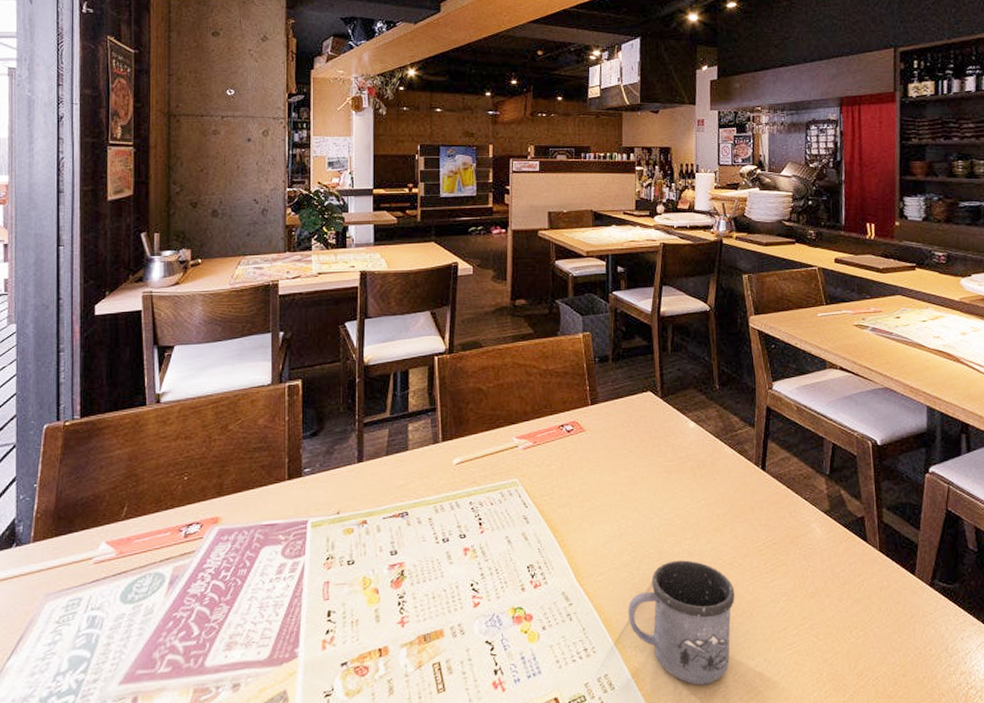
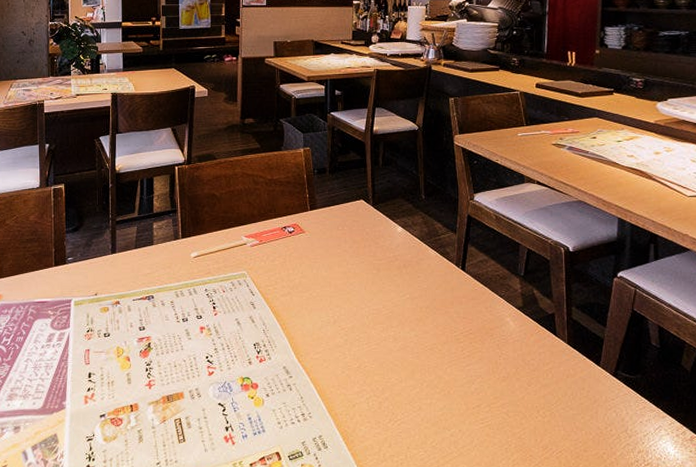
mug: present [628,560,735,685] -> none [340,344,434,449]

